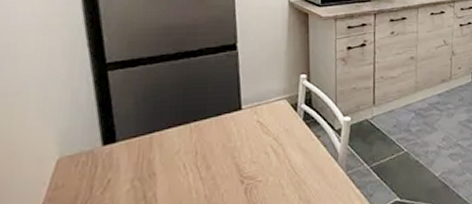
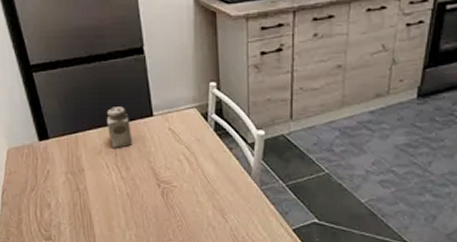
salt shaker: none [189,102,217,147] -> present [106,107,132,148]

